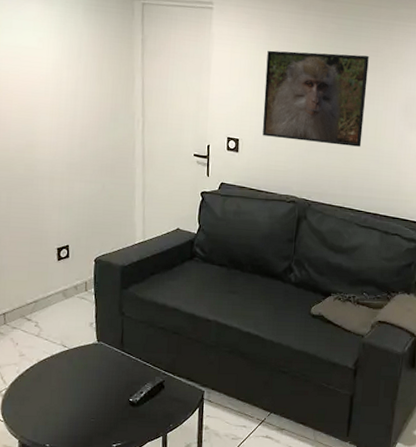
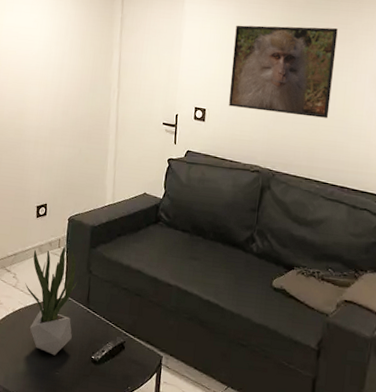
potted plant: none [49,288,110,403] -> present [25,245,78,356]

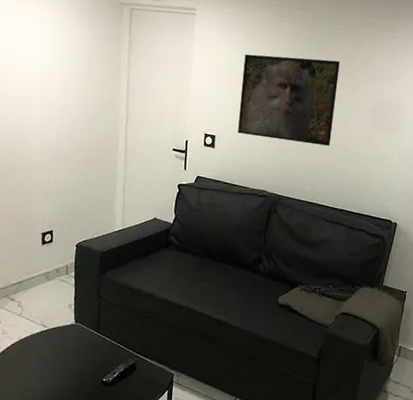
potted plant: present [25,245,78,356] -> none [31,271,88,381]

